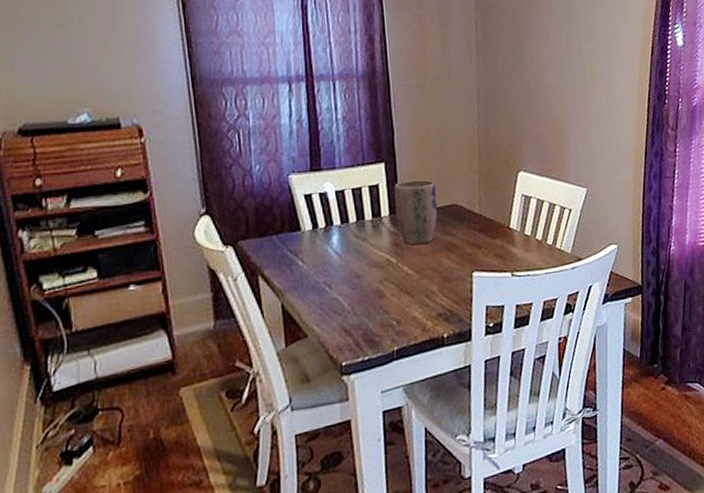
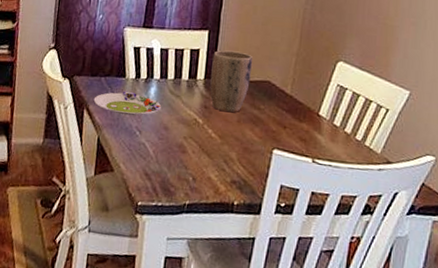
salad plate: none [267,245,347,273] -> present [93,91,161,116]

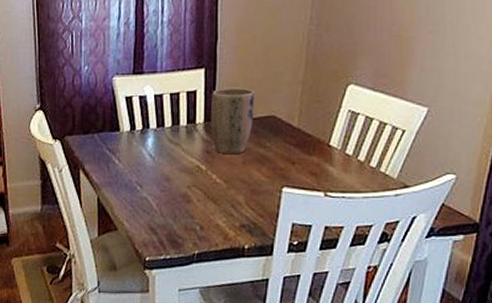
salad plate: present [93,91,161,116] -> none [88,145,160,171]

